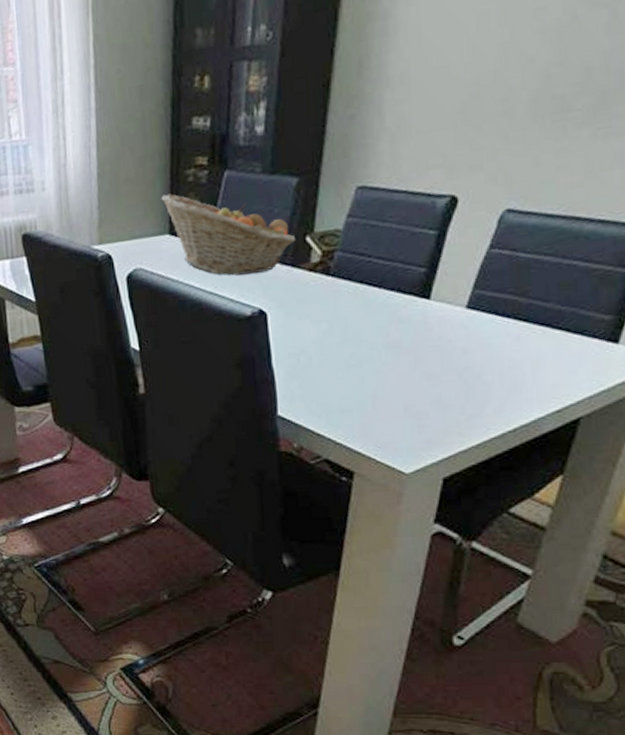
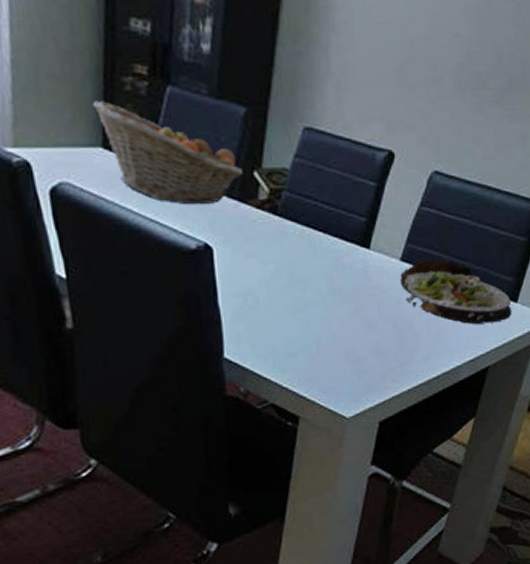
salad plate: none [466,304,612,372] -> present [400,259,512,325]

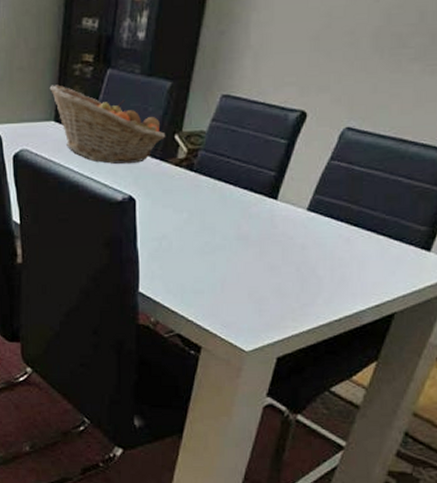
salad plate: present [400,259,512,325] -> none [306,209,424,272]

